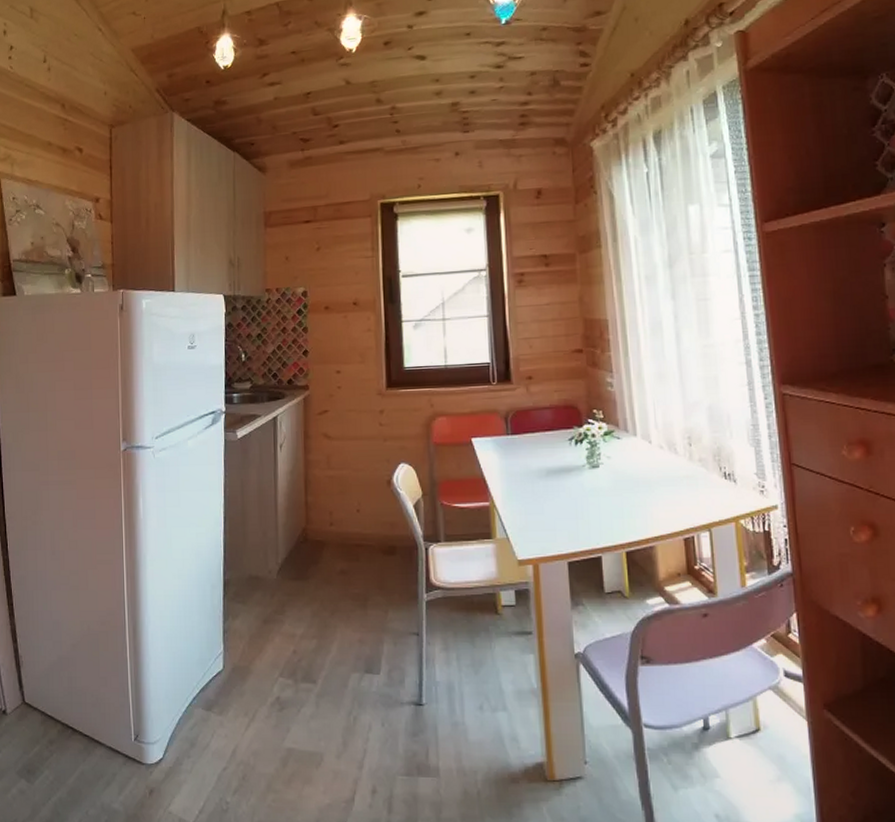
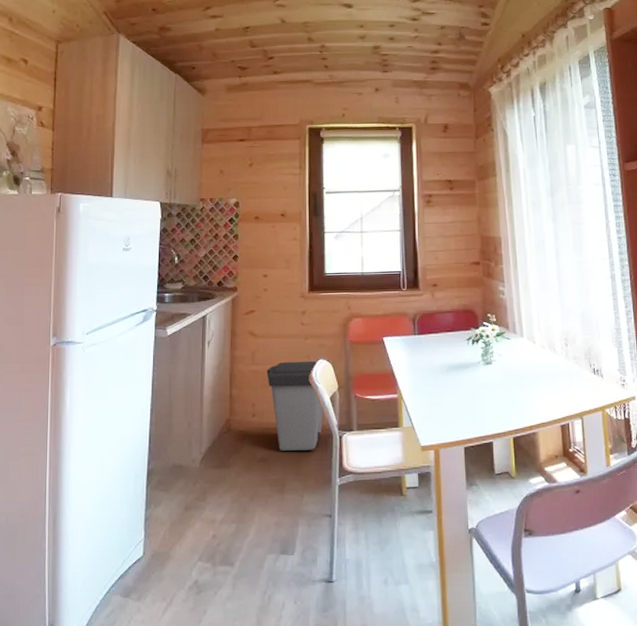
trash can: none [343,464,407,563] -> present [267,360,324,451]

